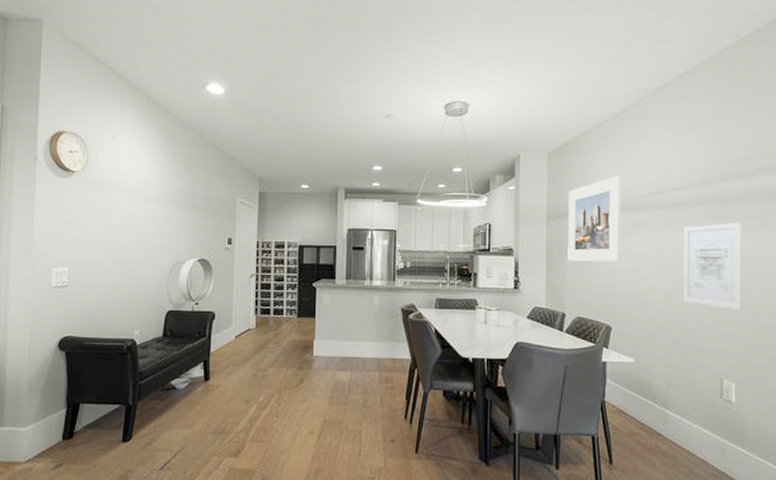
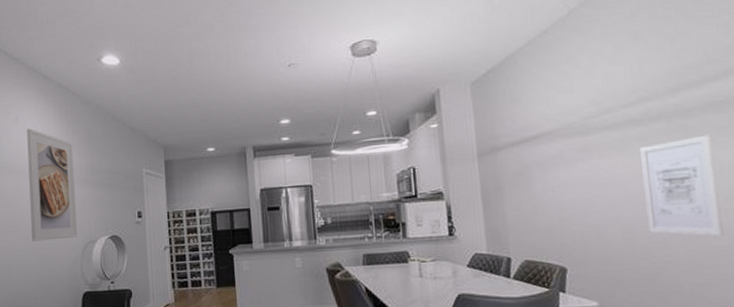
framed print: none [120,145,169,258] -> present [26,128,77,242]
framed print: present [568,176,621,262] -> none [499,98,569,199]

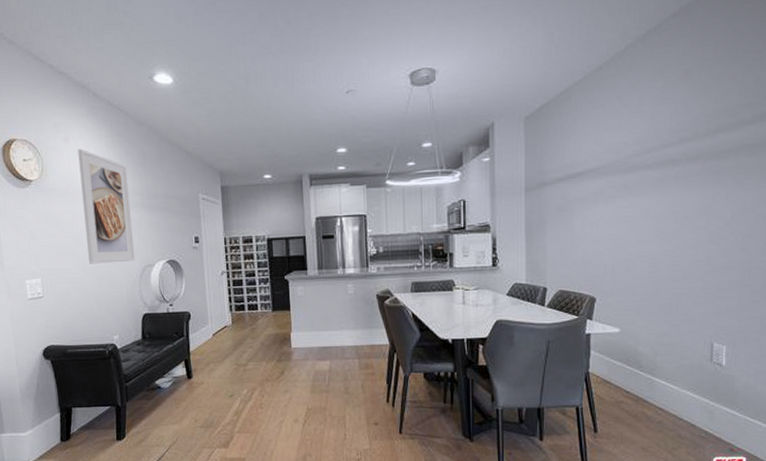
wall art: present [639,134,724,236] -> none [673,176,740,271]

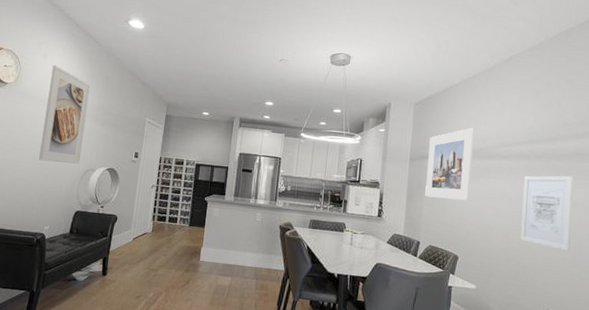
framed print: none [548,136,606,233] -> present [425,128,474,201]
wall art: none [673,176,740,271] -> present [520,175,573,251]

